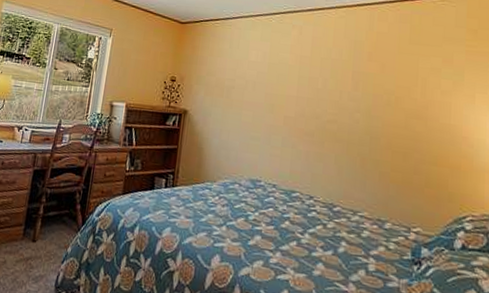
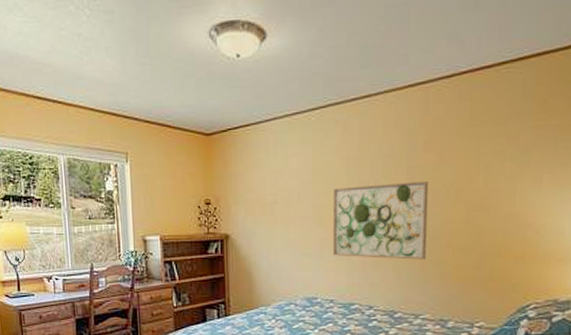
wall art: none [279,81,372,158] -> present [332,180,429,260]

